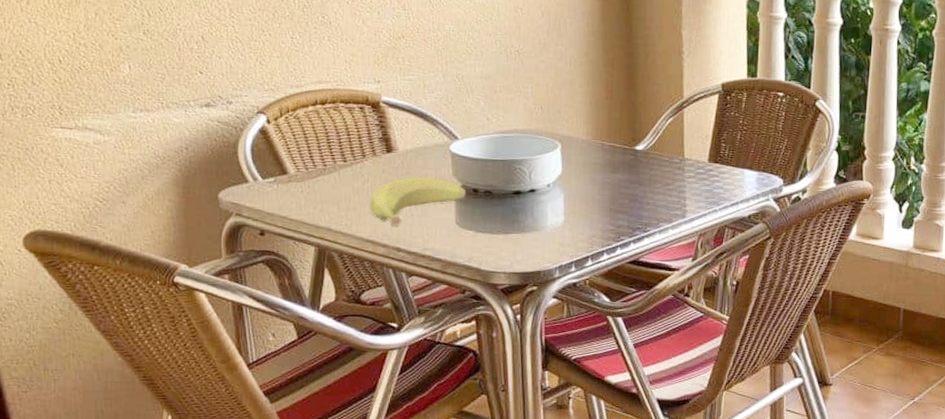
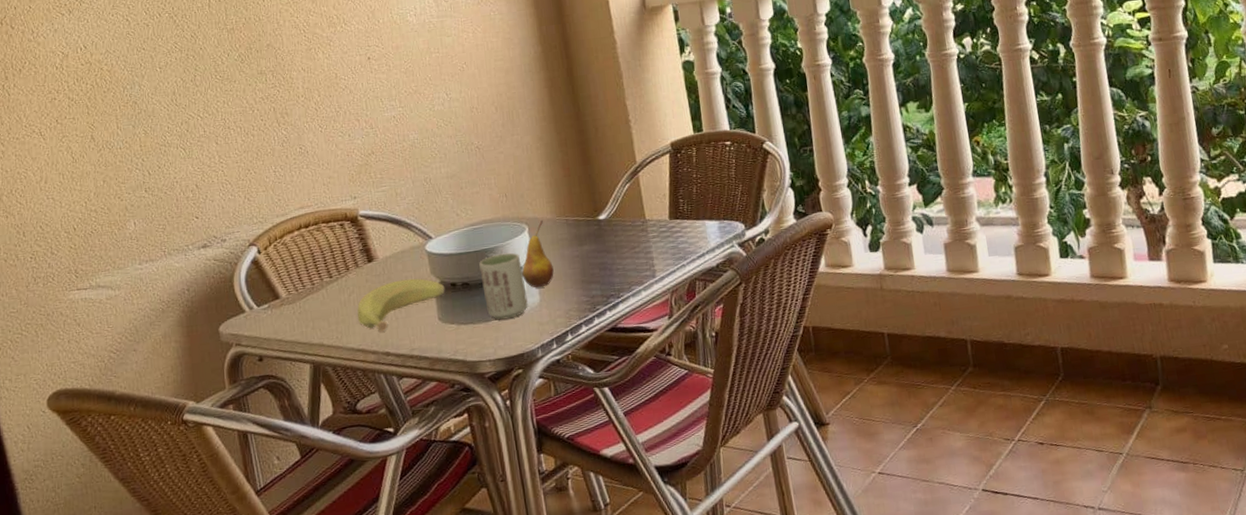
cup: none [505,167,552,235] -> present [479,252,529,320]
fruit: none [549,140,582,209] -> present [522,220,554,288]

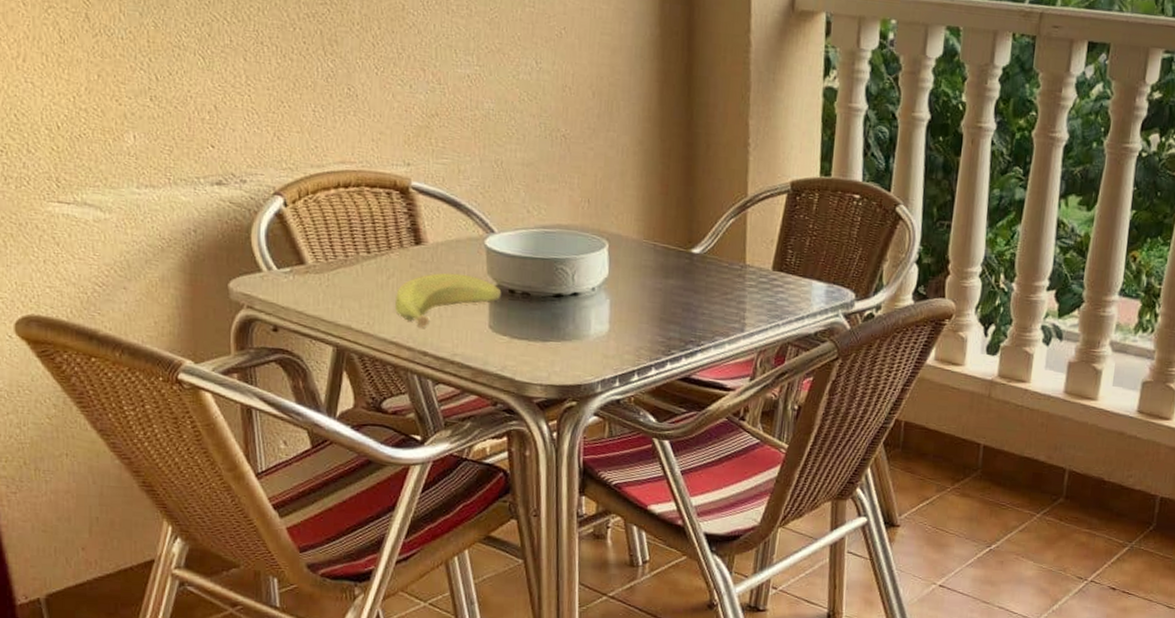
cup: present [479,252,529,320] -> none [545,267,596,344]
fruit: present [522,220,554,288] -> none [593,239,630,316]

